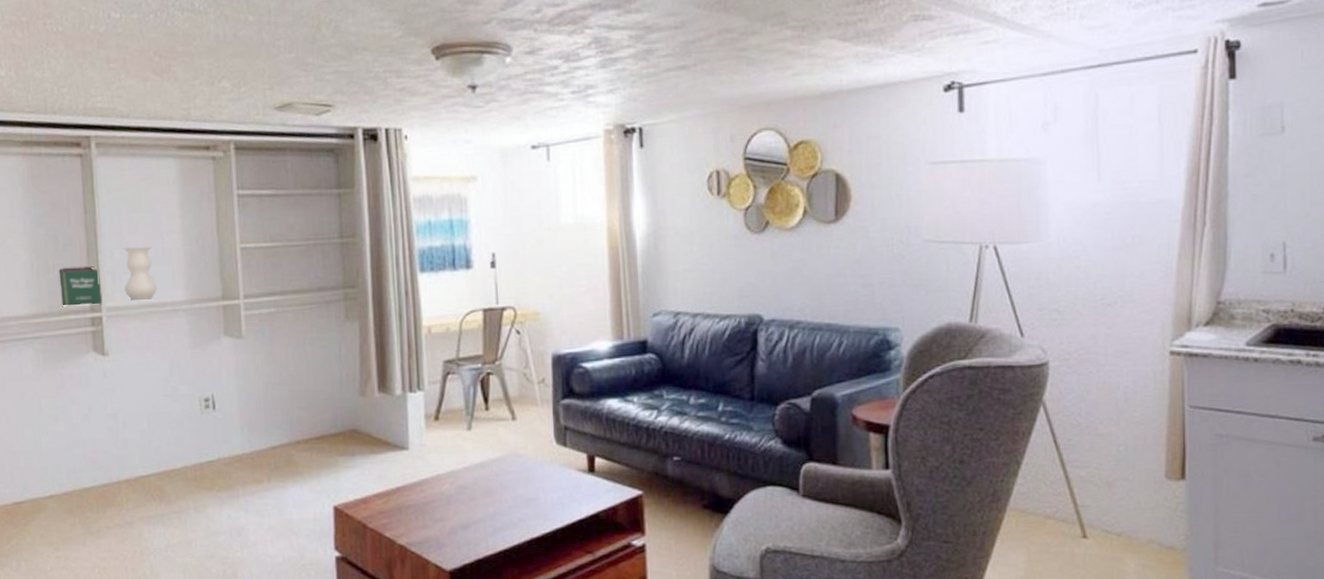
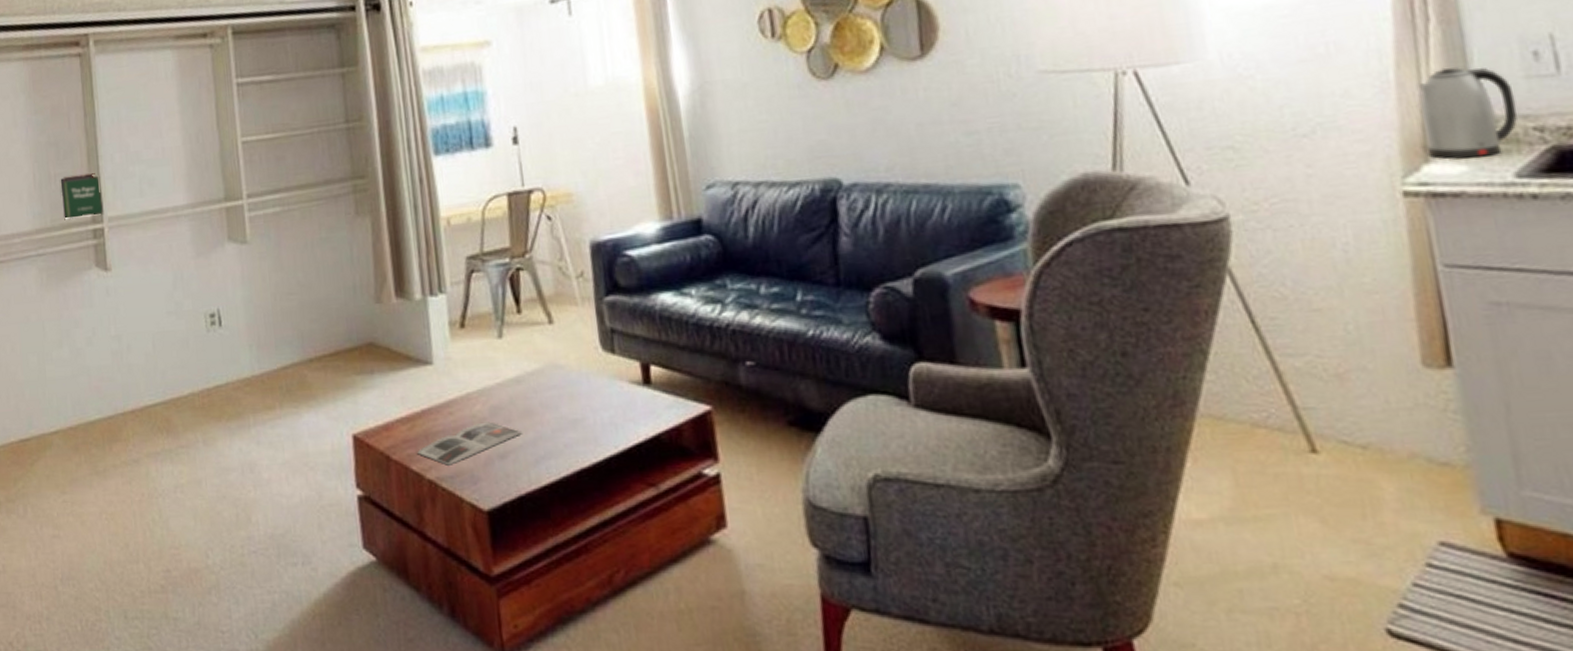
vase: present [124,247,157,301] -> none [124,148,158,209]
magazine: none [391,498,483,533] -> present [417,422,522,465]
kettle: none [1190,262,1254,330] -> present [1419,67,1518,159]

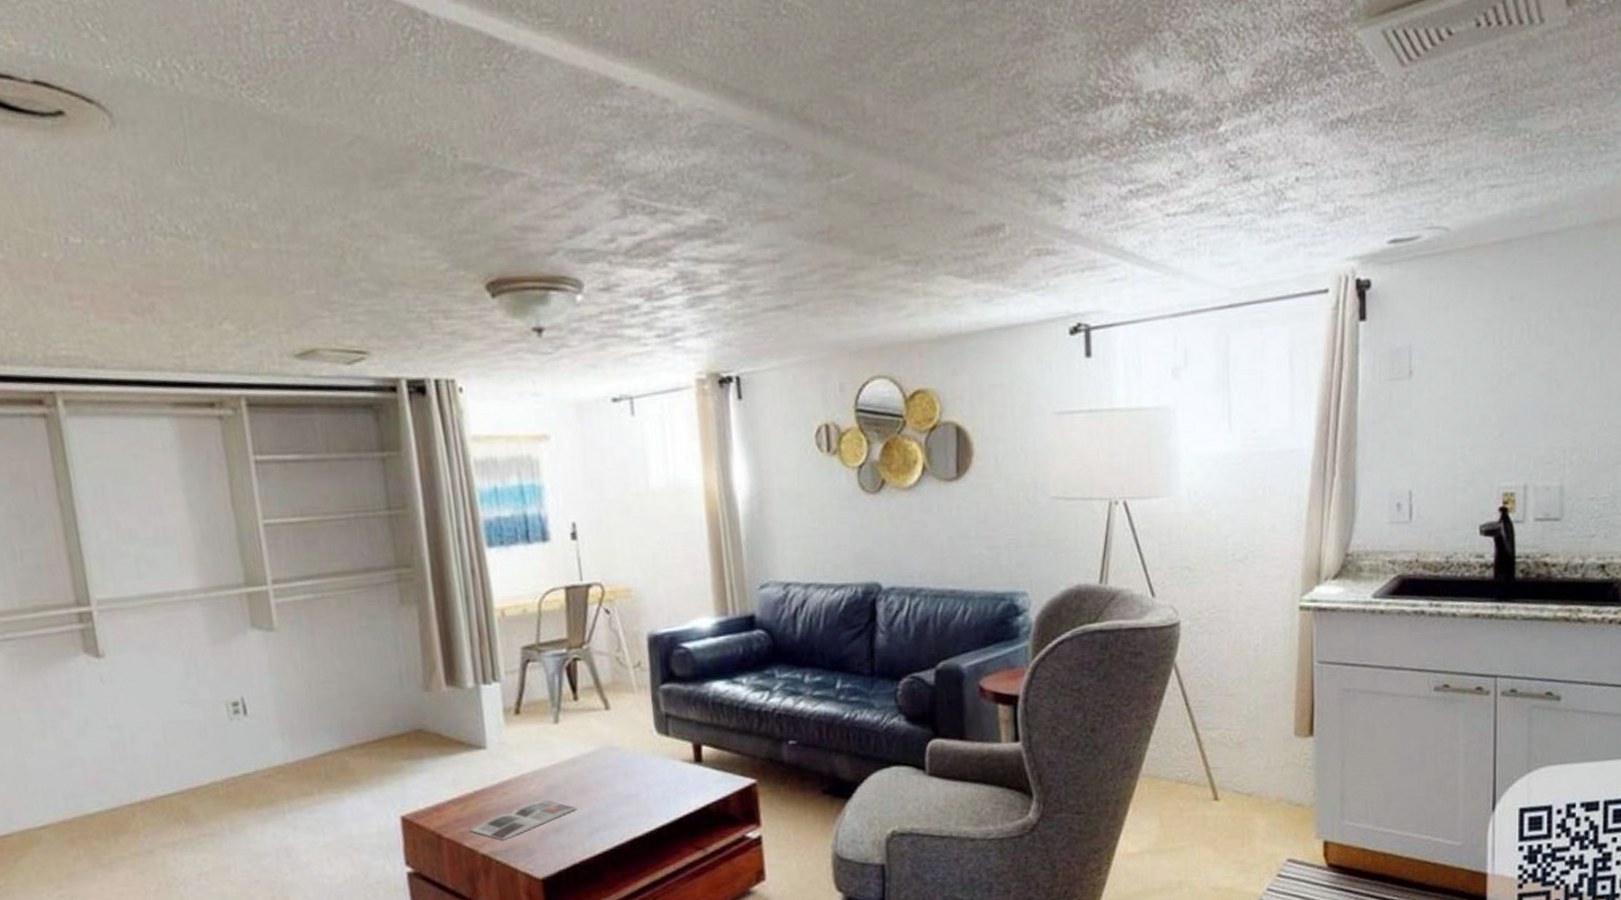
books: present [61,173,103,219] -> none [30,551,89,601]
kettle: present [1419,67,1518,159] -> none [1319,513,1381,583]

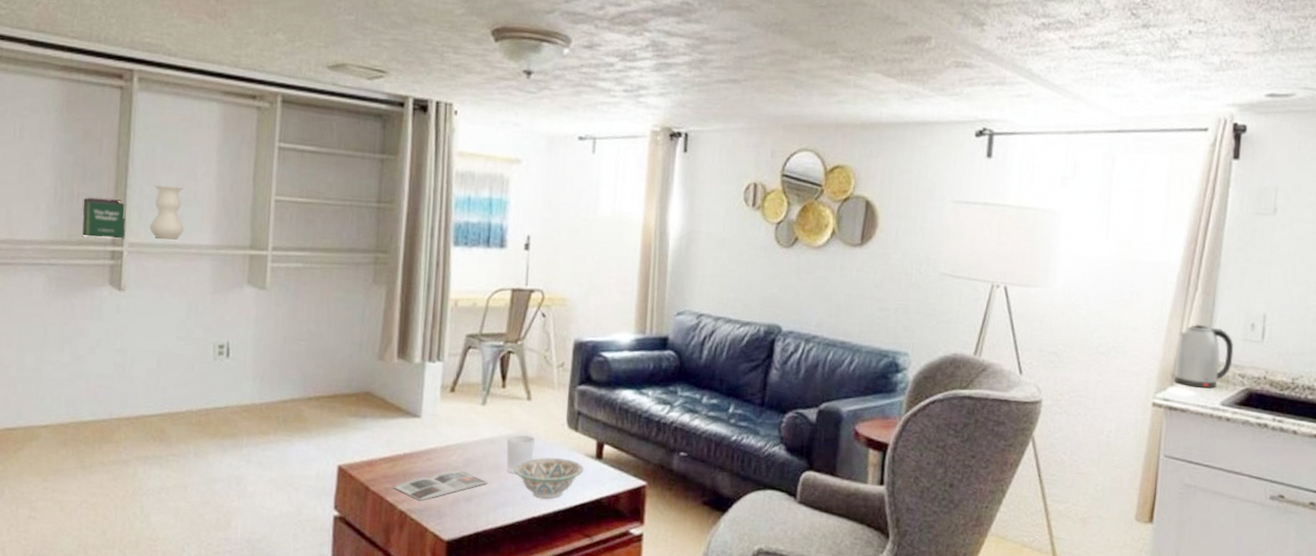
books: none [30,551,89,601] -> present [82,197,125,238]
vase: none [113,526,161,592] -> present [149,185,184,241]
candle holder: none [590,749,624,795] -> present [506,434,535,474]
decorative bowl: none [604,768,683,816] -> present [514,457,583,499]
kettle: none [1319,513,1381,583] -> present [1174,325,1234,389]

